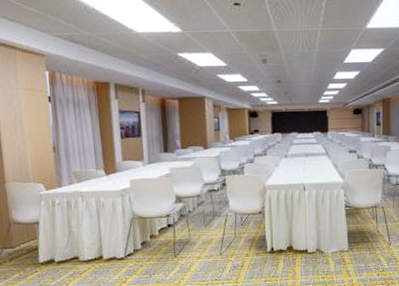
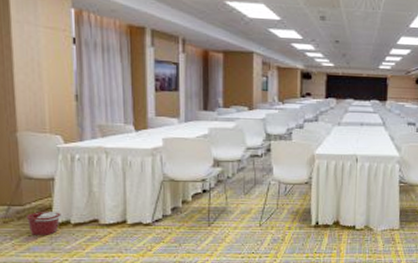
bucket: none [16,251,47,274] -> present [26,210,62,235]

